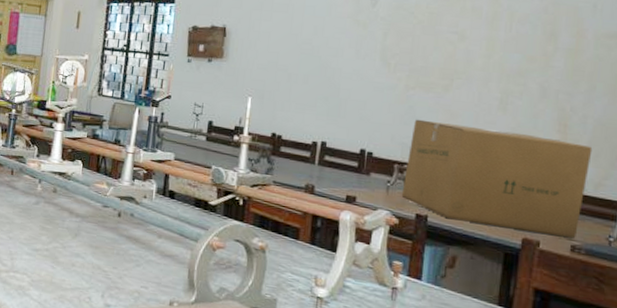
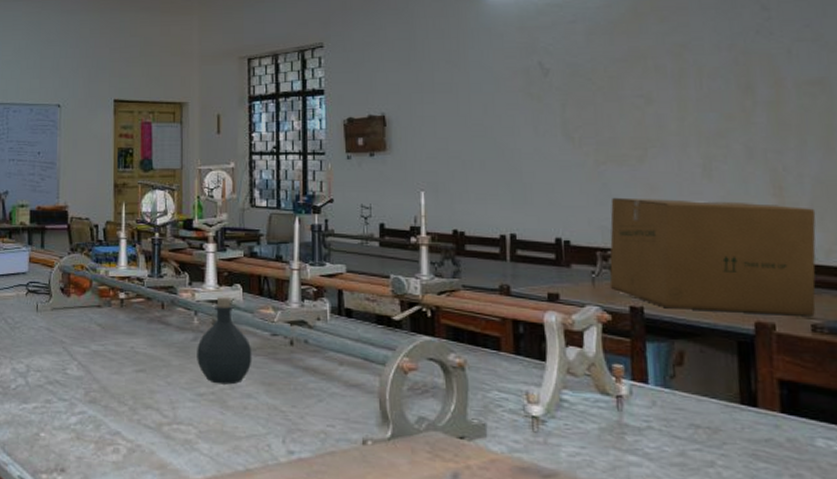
flask: none [36,169,85,245] -> present [197,296,252,385]

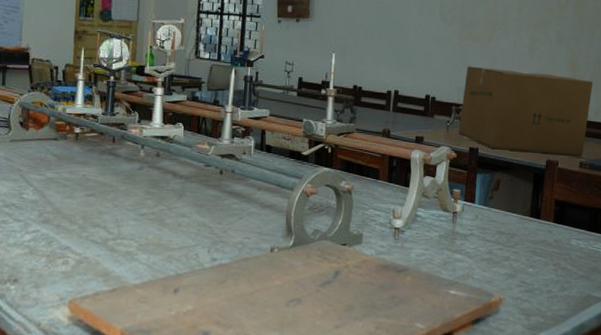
flask: present [197,296,252,385] -> none [141,132,188,206]

